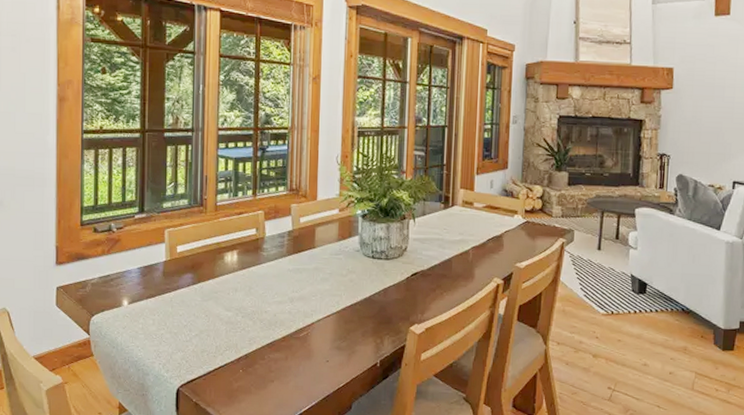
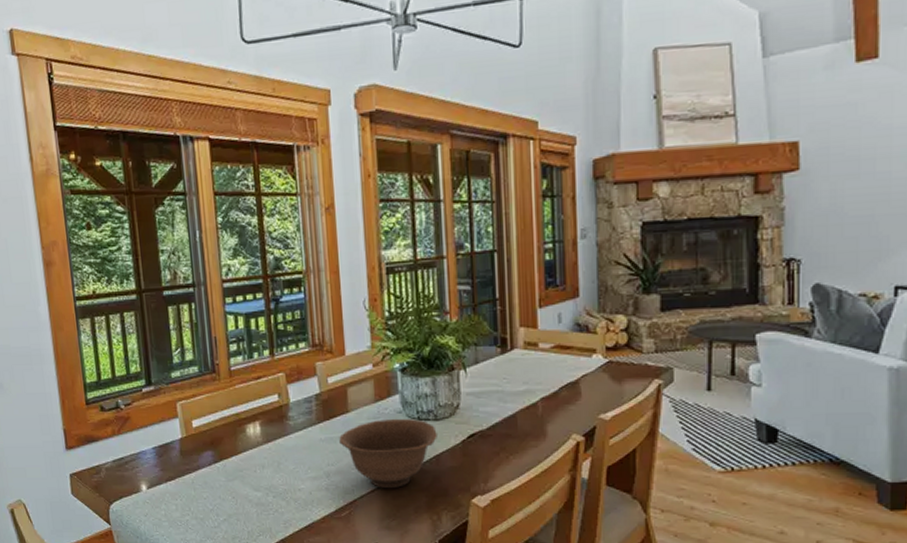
bowl: none [304,256,387,315] -> present [339,419,437,489]

